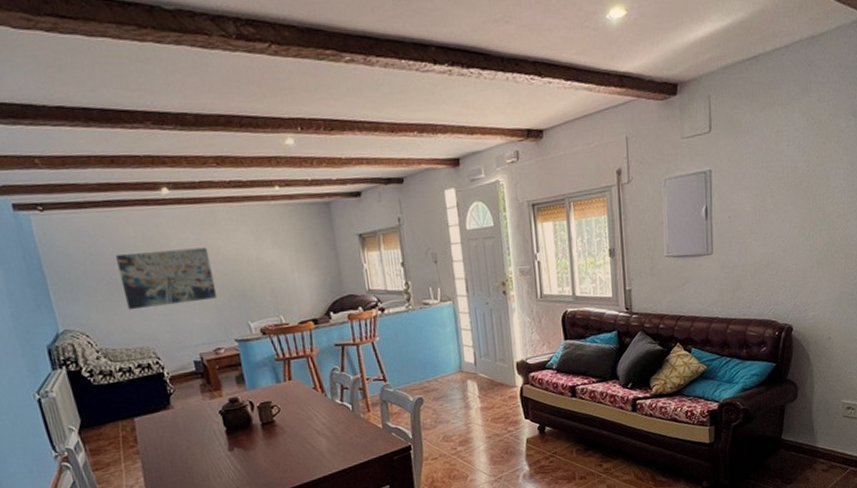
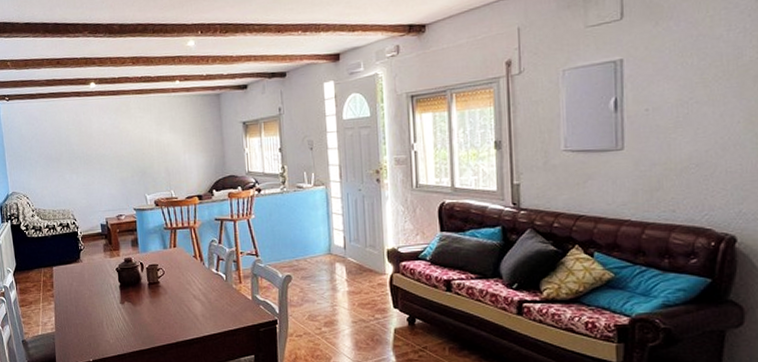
wall art: present [116,247,218,310] -> none [53,130,124,179]

